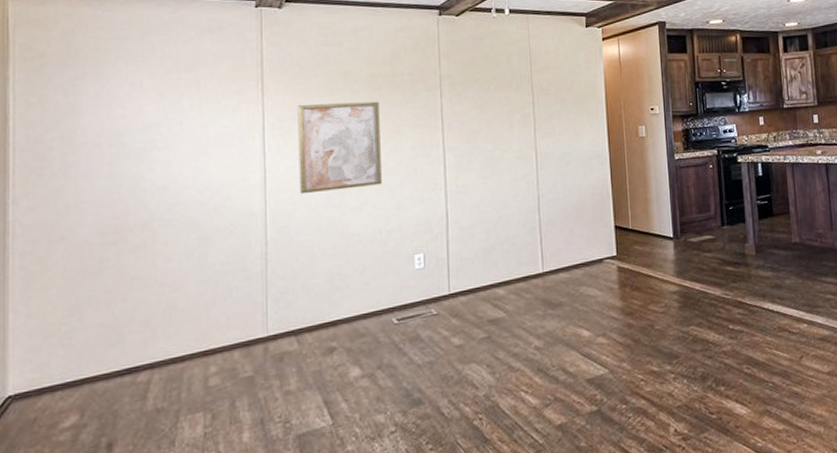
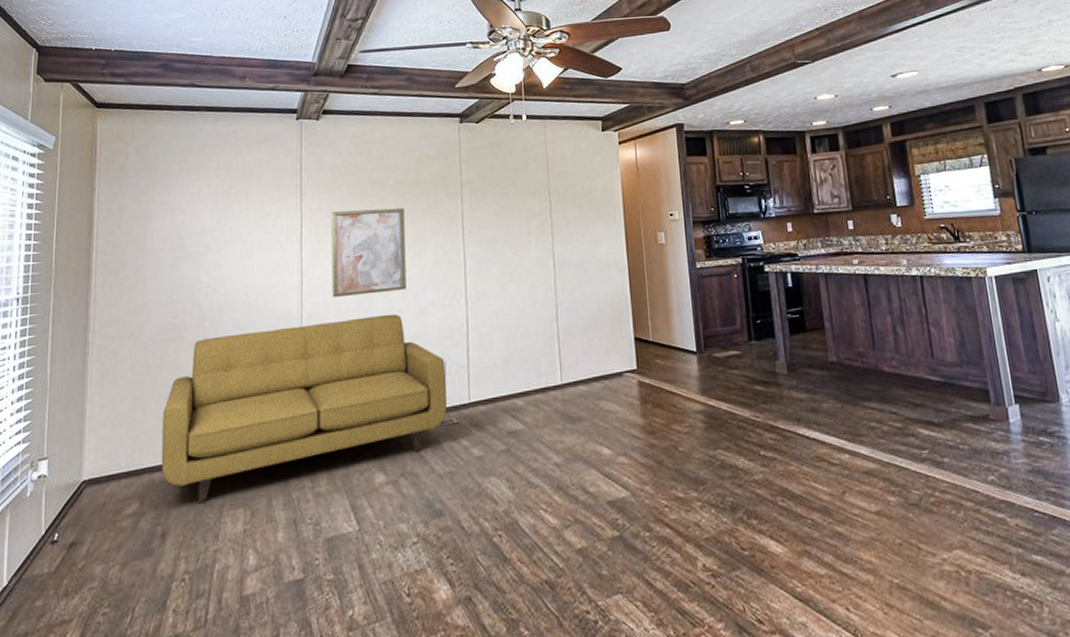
sofa: none [103,209,426,412] -> present [161,314,447,505]

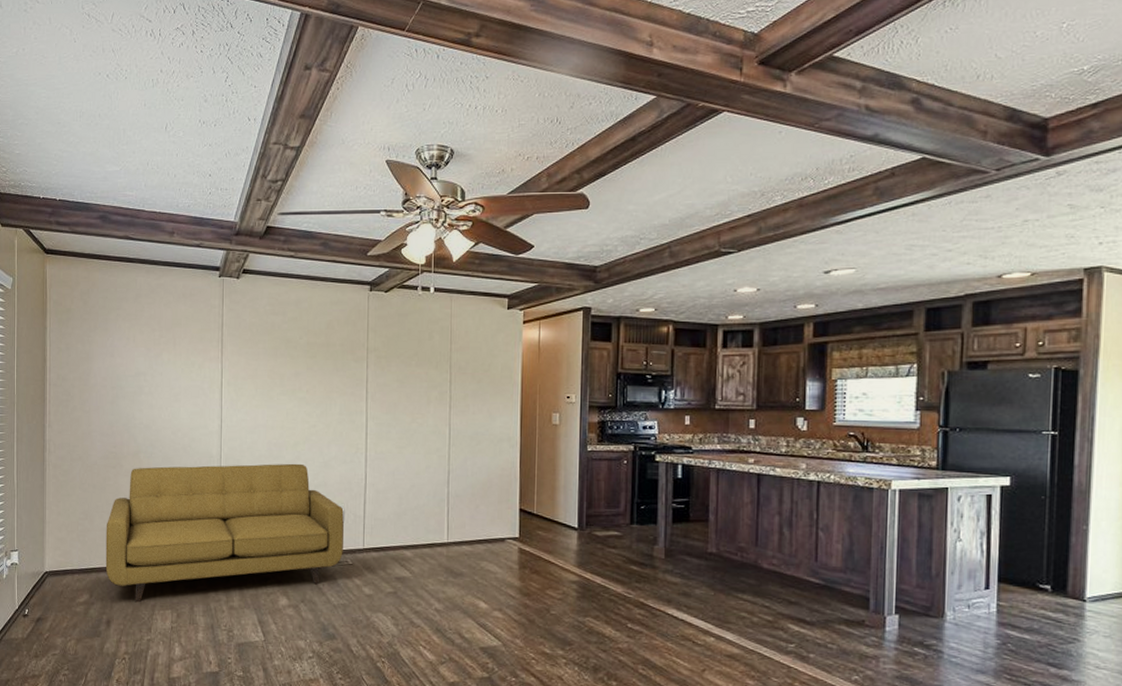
wall art: present [331,207,407,298] -> none [247,365,314,445]

